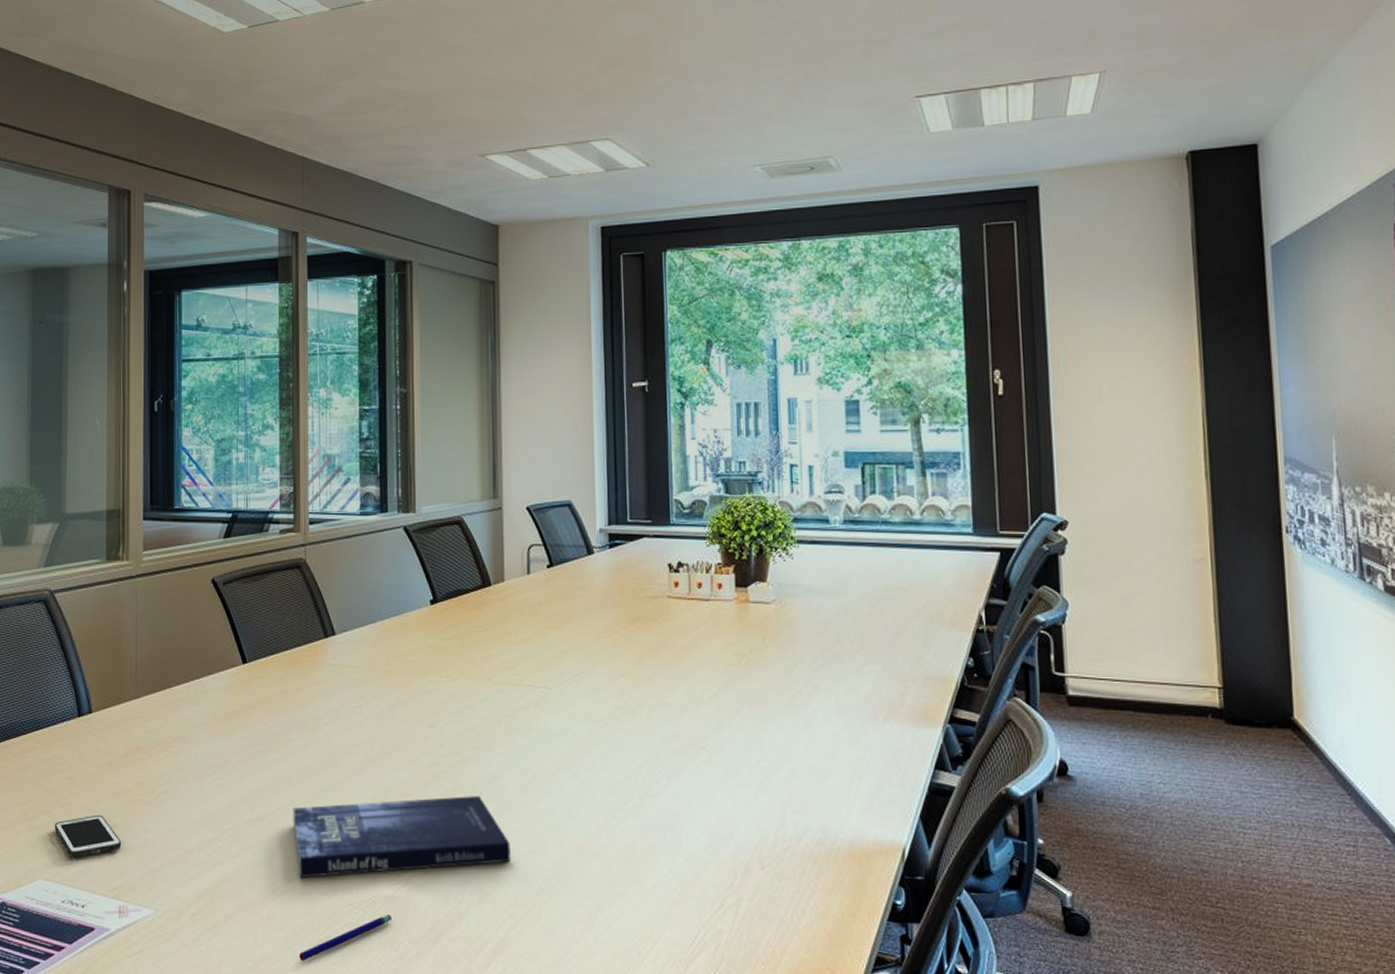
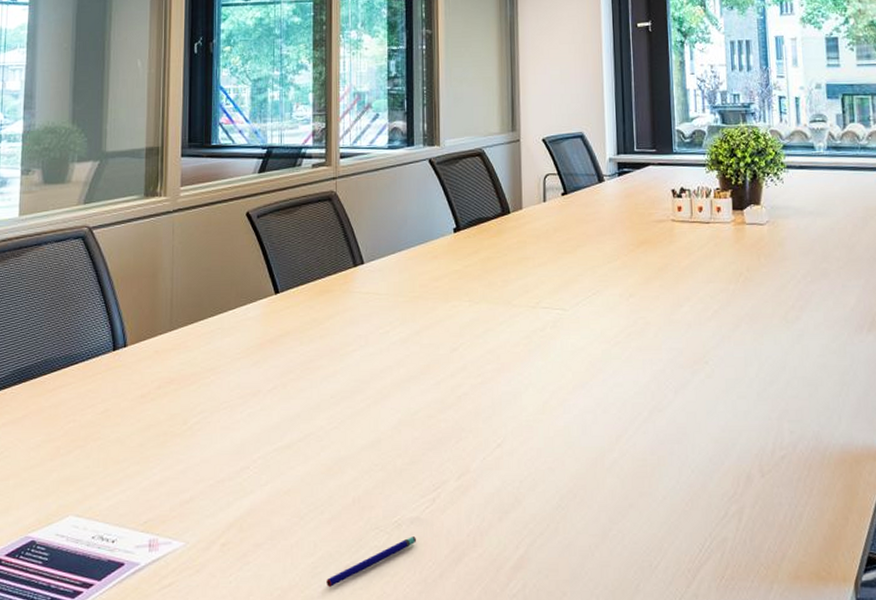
cell phone: present [54,814,122,858] -> none [86,448,153,493]
book: present [293,796,511,877] -> none [322,416,530,503]

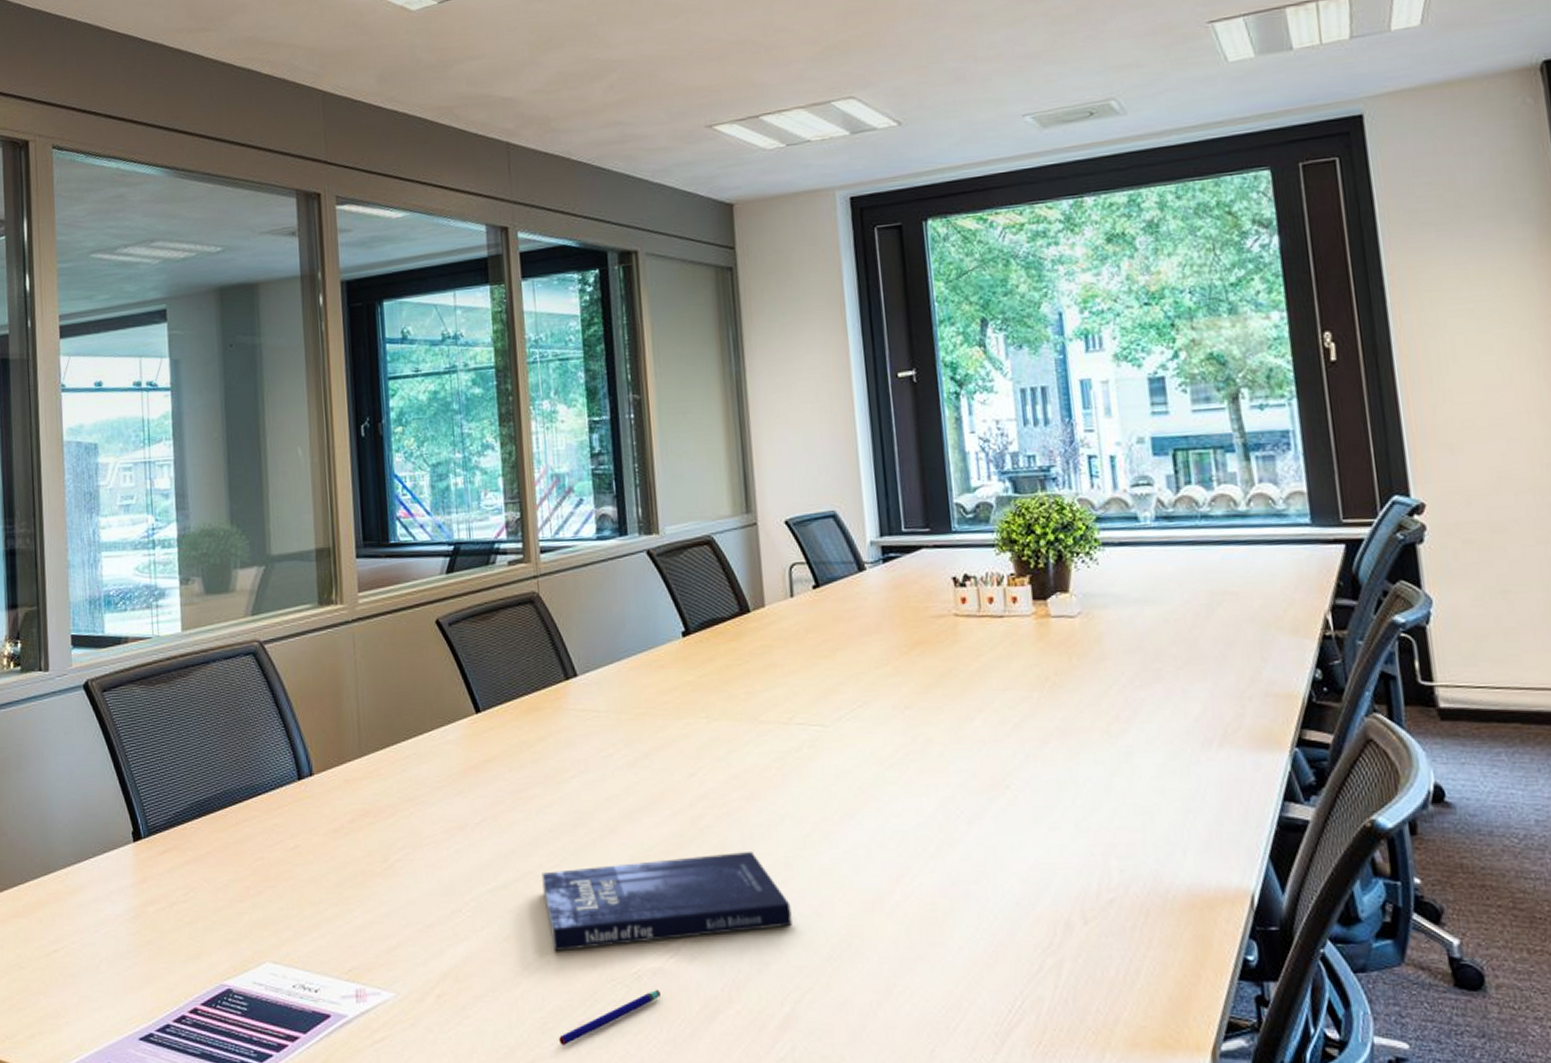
book: none [322,416,530,503] -> present [542,852,793,951]

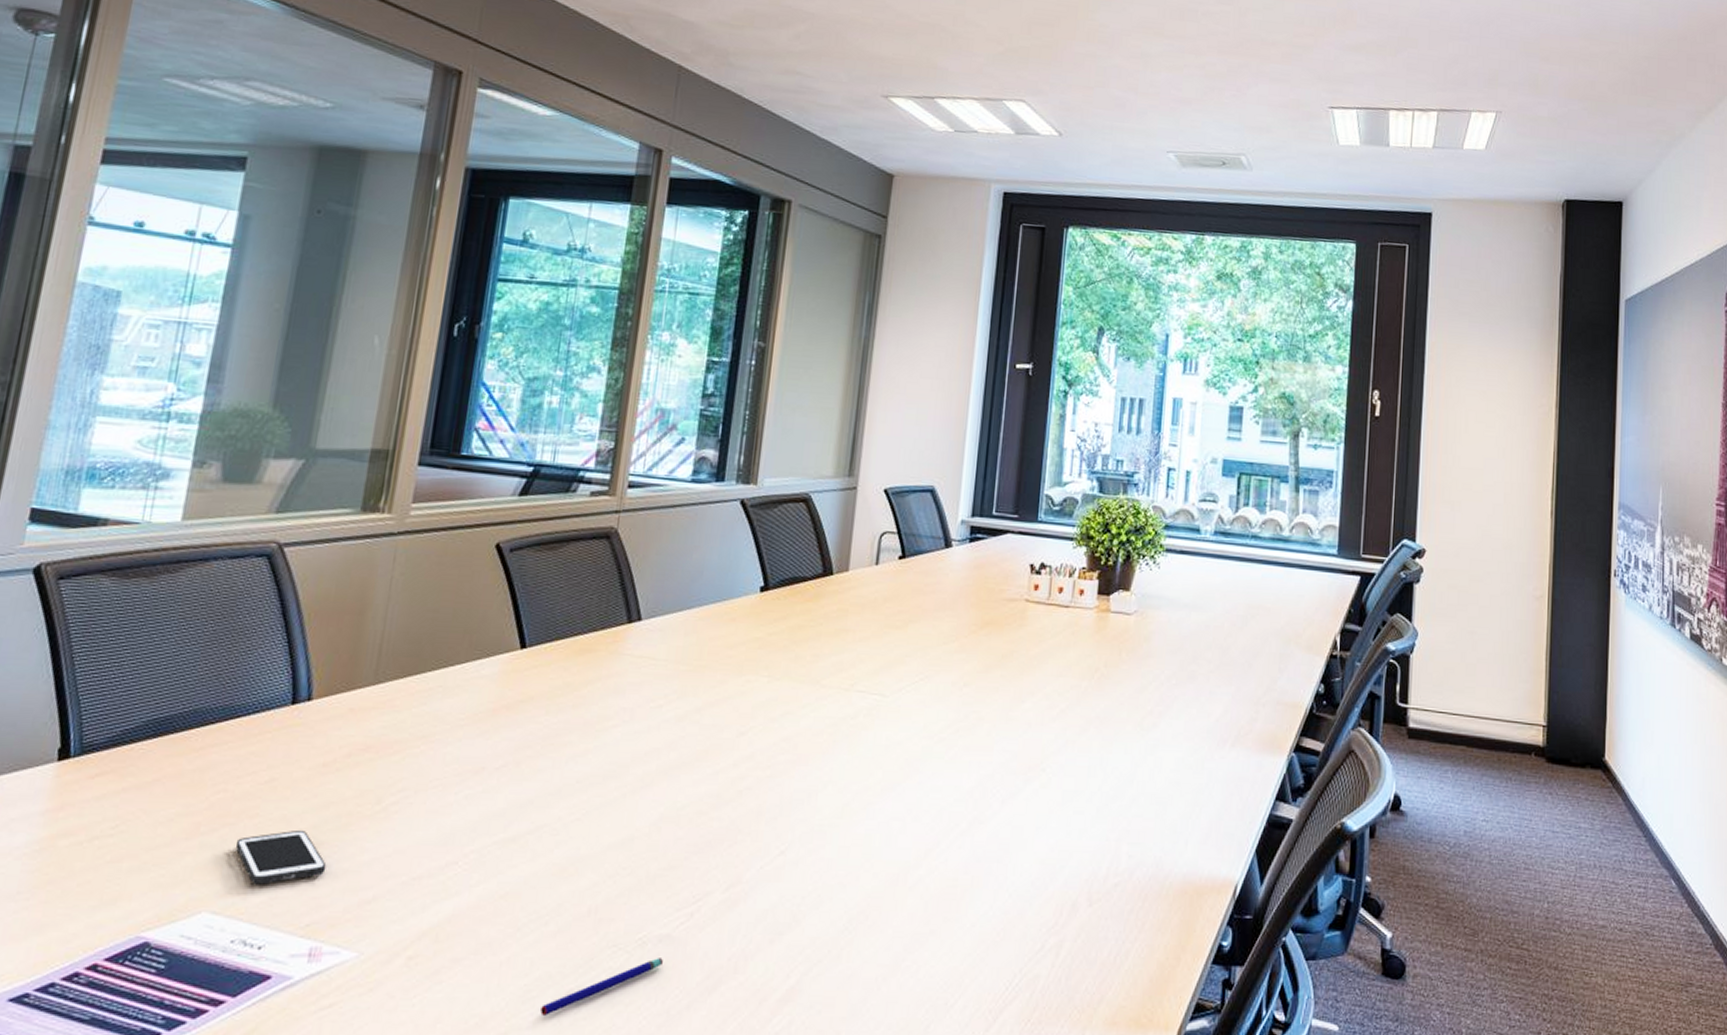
cell phone: none [279,888,355,937] -> present [235,829,327,885]
book: present [542,852,793,951] -> none [555,817,816,912]

